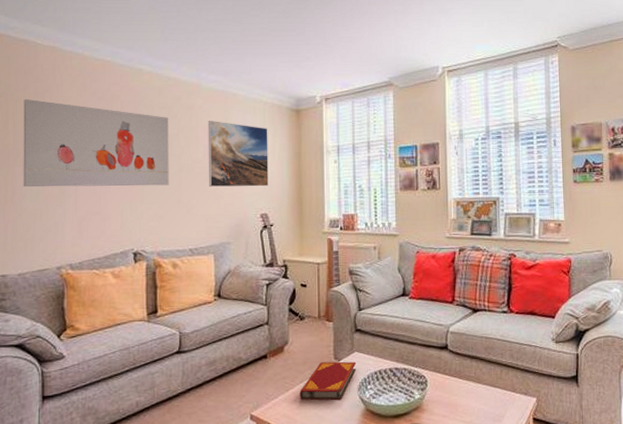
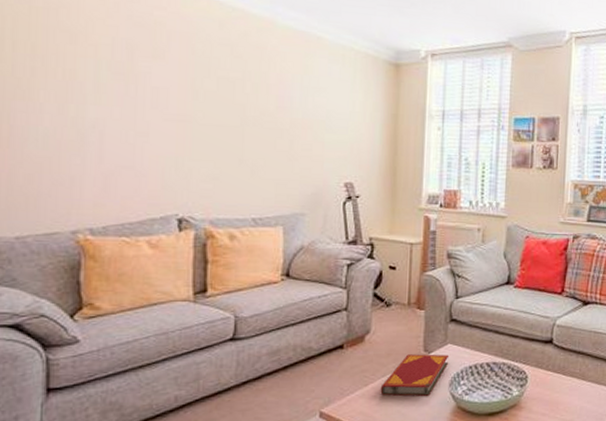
wall art: present [23,99,169,187] -> none [24,14,232,140]
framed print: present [208,121,269,187] -> none [280,66,359,151]

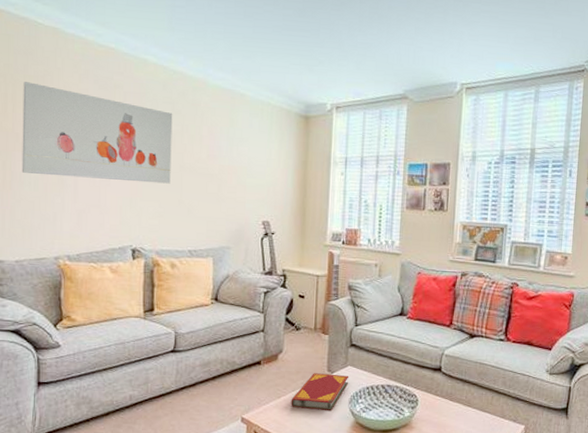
wall art: none [24,14,232,140] -> present [21,82,173,184]

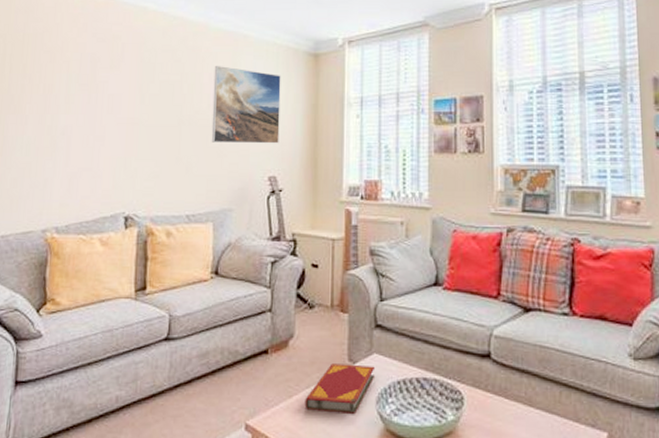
wall art: present [21,82,173,184] -> none [14,40,172,140]
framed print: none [210,120,275,194] -> present [211,66,281,144]

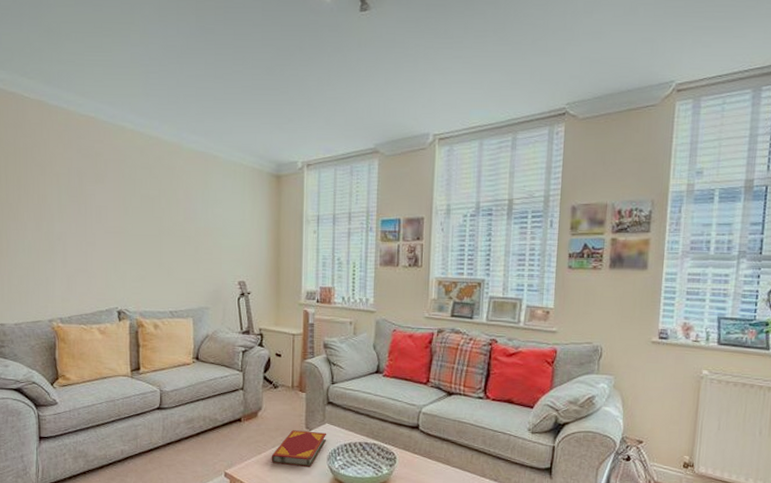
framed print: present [211,66,281,144] -> none [188,183,248,254]

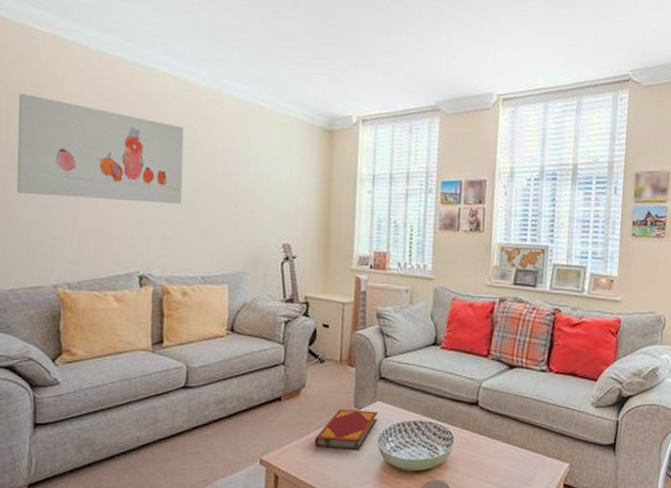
wall art: none [14,154,151,247] -> present [16,93,184,204]

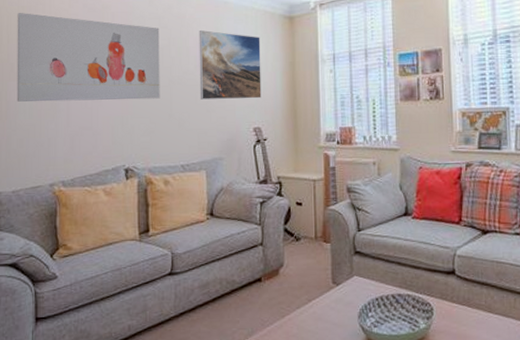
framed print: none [225,135,296,214] -> present [199,30,262,100]
hardback book: present [314,409,379,450] -> none [296,286,357,328]

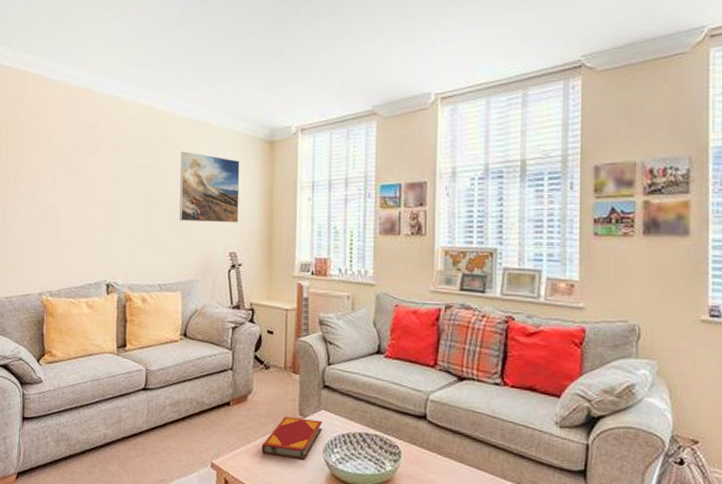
wall art: present [17,13,160,102] -> none [12,128,143,218]
hardback book: none [296,286,357,328] -> present [261,417,323,460]

